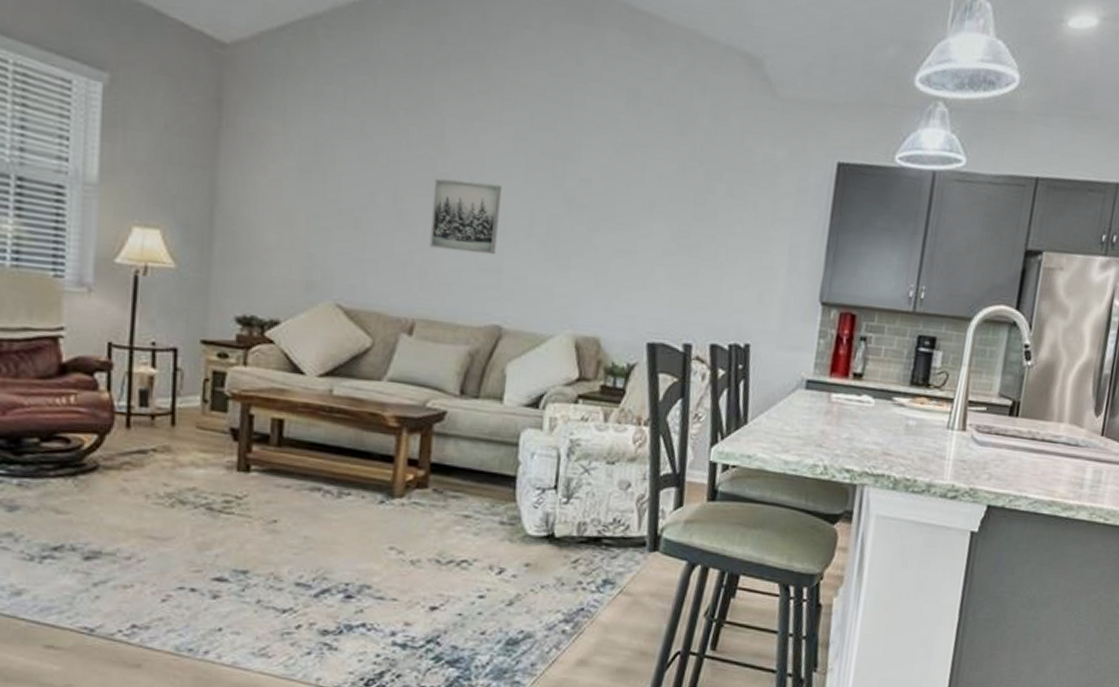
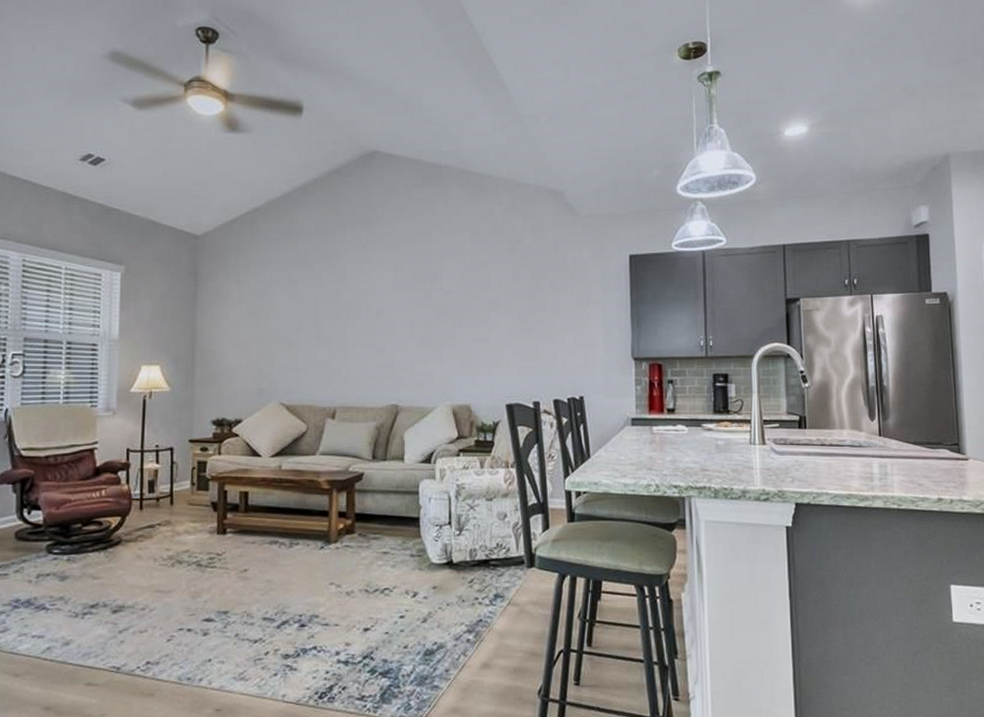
wall art: present [429,178,502,255] -> none [342,304,389,354]

